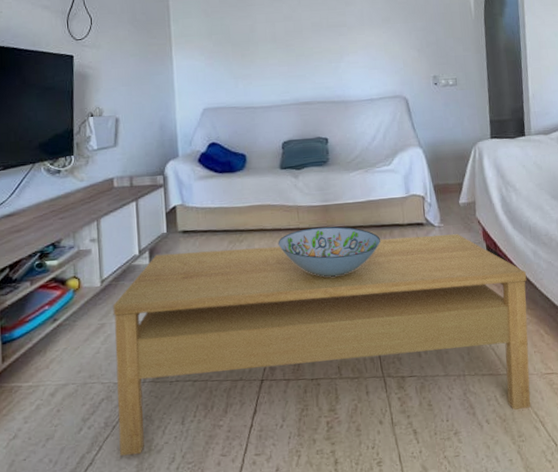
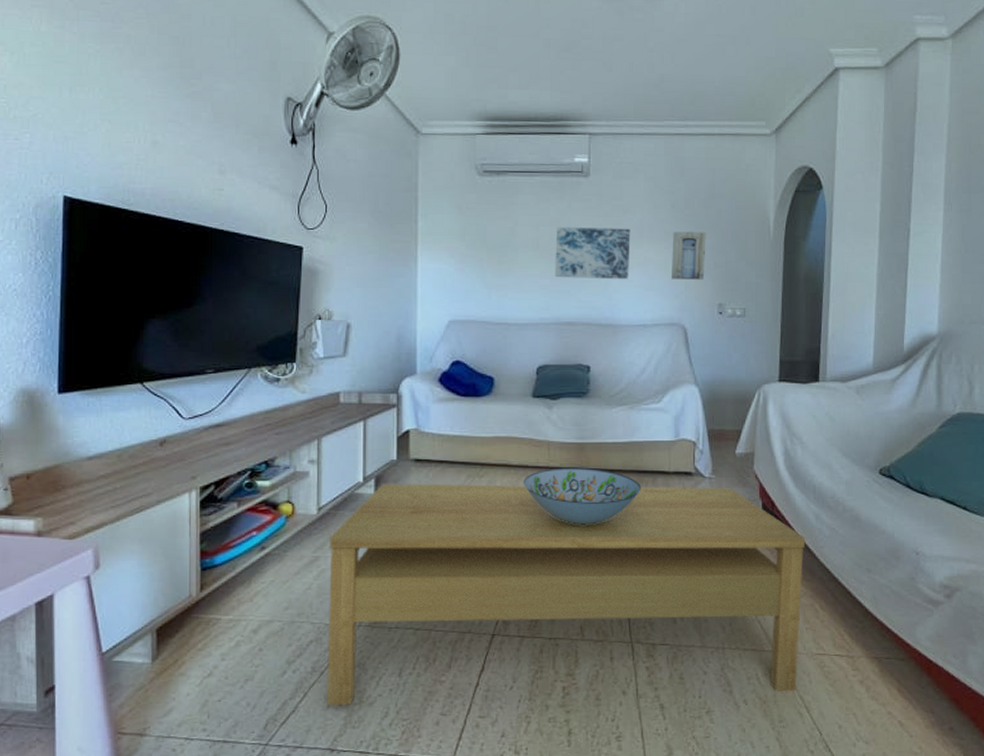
wall art: none [290,18,355,65] -> present [555,227,631,279]
wall art: none [389,16,420,59] -> present [672,232,706,280]

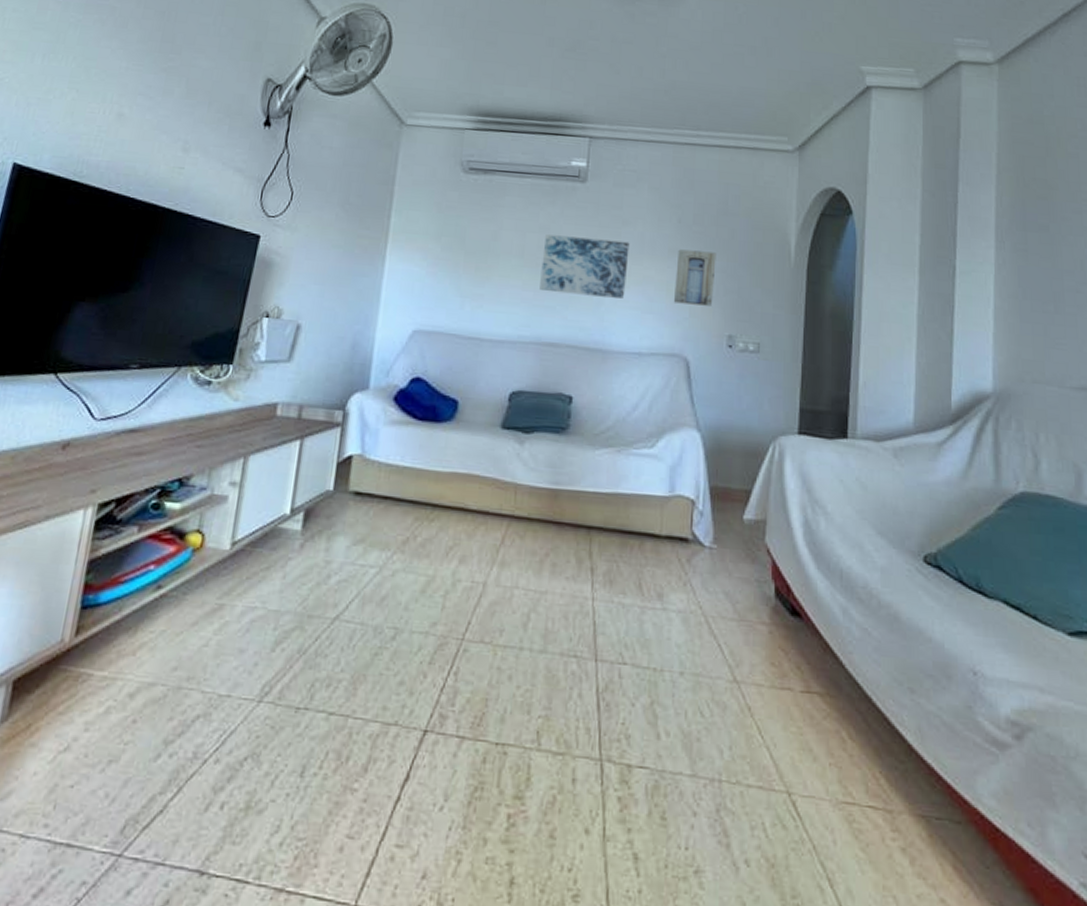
coffee table: present [327,483,806,706] -> none [205,519,830,853]
decorative bowl: present [523,467,641,525] -> none [481,518,624,595]

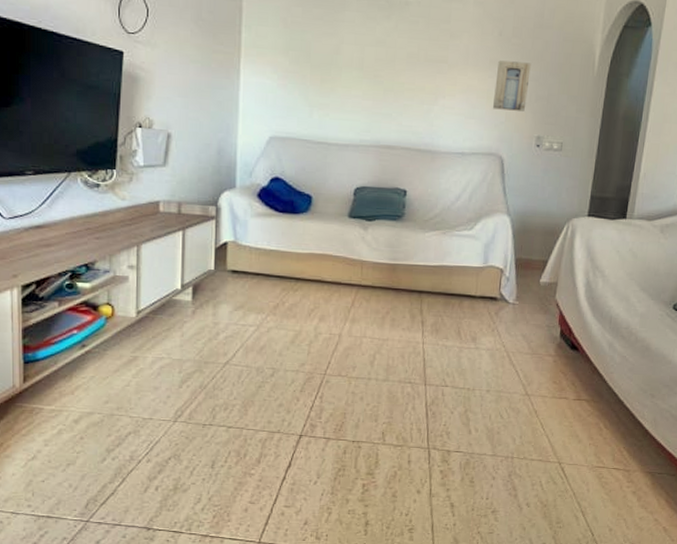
wall art: present [540,234,630,299] -> none [378,48,456,106]

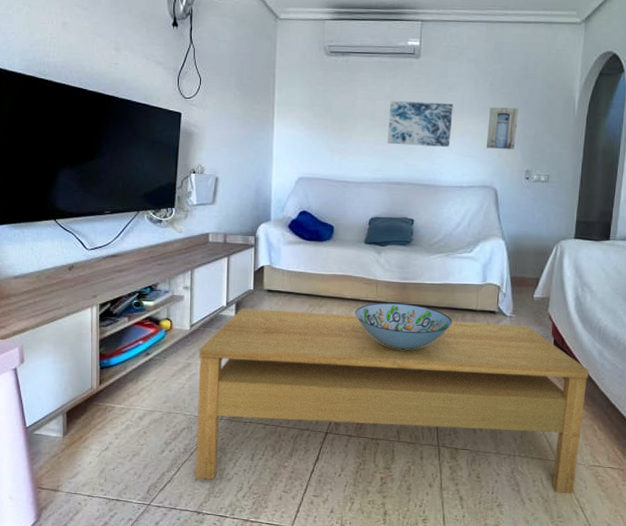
coffee table: none [144,292,598,497] -> present [195,308,590,494]
decorative bowl: none [335,286,448,341] -> present [355,302,452,350]
wall art: none [378,48,456,106] -> present [387,101,453,147]

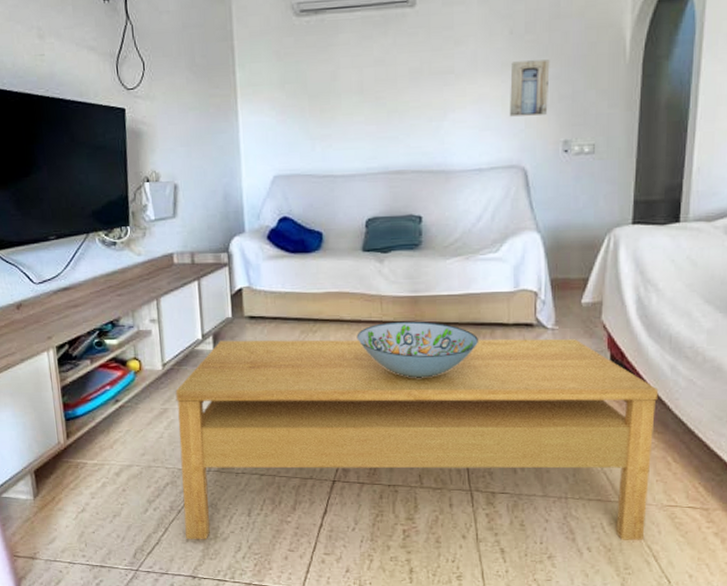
wall art: present [387,101,453,147] -> none [380,62,463,123]

